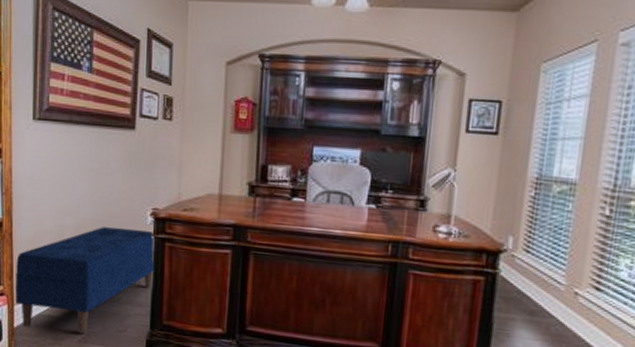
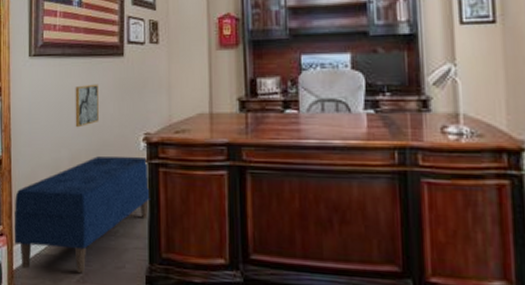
wall art: none [81,154,107,198] -> present [75,84,99,128]

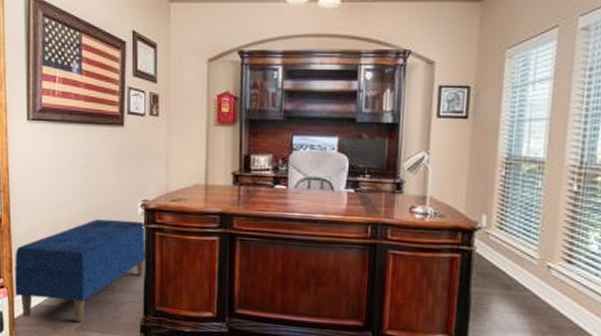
wall art: present [75,84,99,128] -> none [75,151,98,192]

